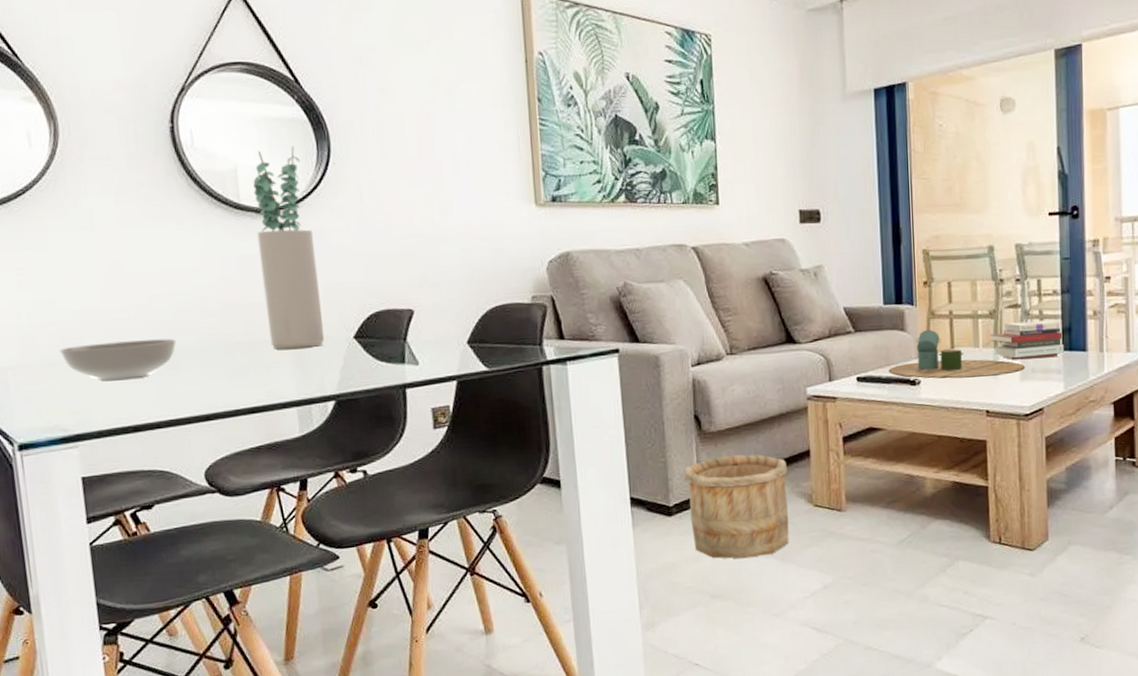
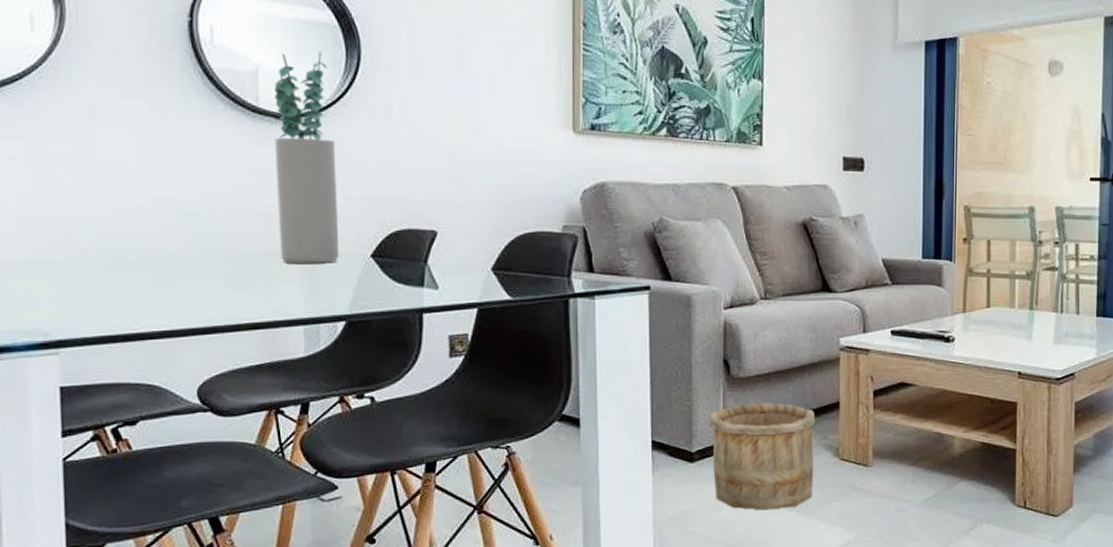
bowl: present [58,338,177,382] -> none [45,244,177,285]
decorative tray: present [889,329,1025,378] -> none [923,287,1058,338]
books: present [990,320,1064,359] -> none [1026,285,1098,323]

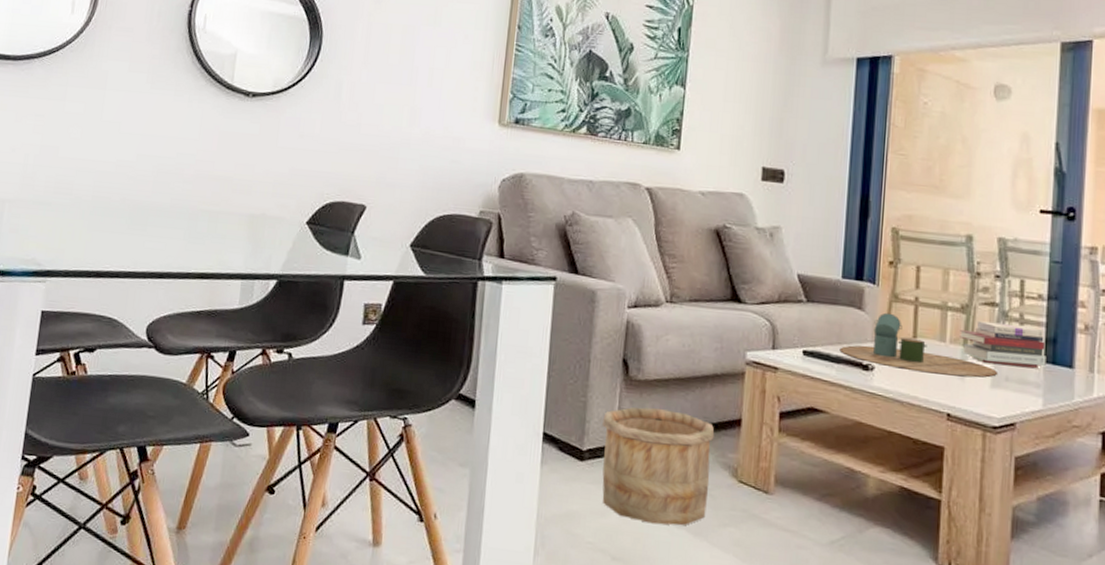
vase: present [274,51,340,263] -> none [231,40,293,226]
decorative tray: none [923,287,1058,338] -> present [839,312,997,377]
books: none [1026,285,1098,323] -> present [959,320,1046,369]

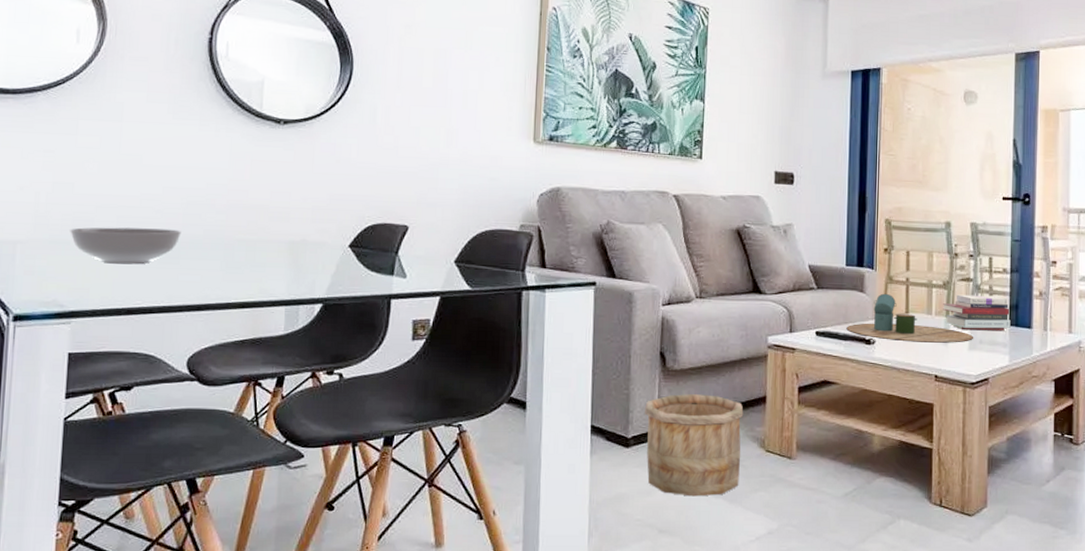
bowl: none [51,189,151,229] -> present [69,227,182,264]

